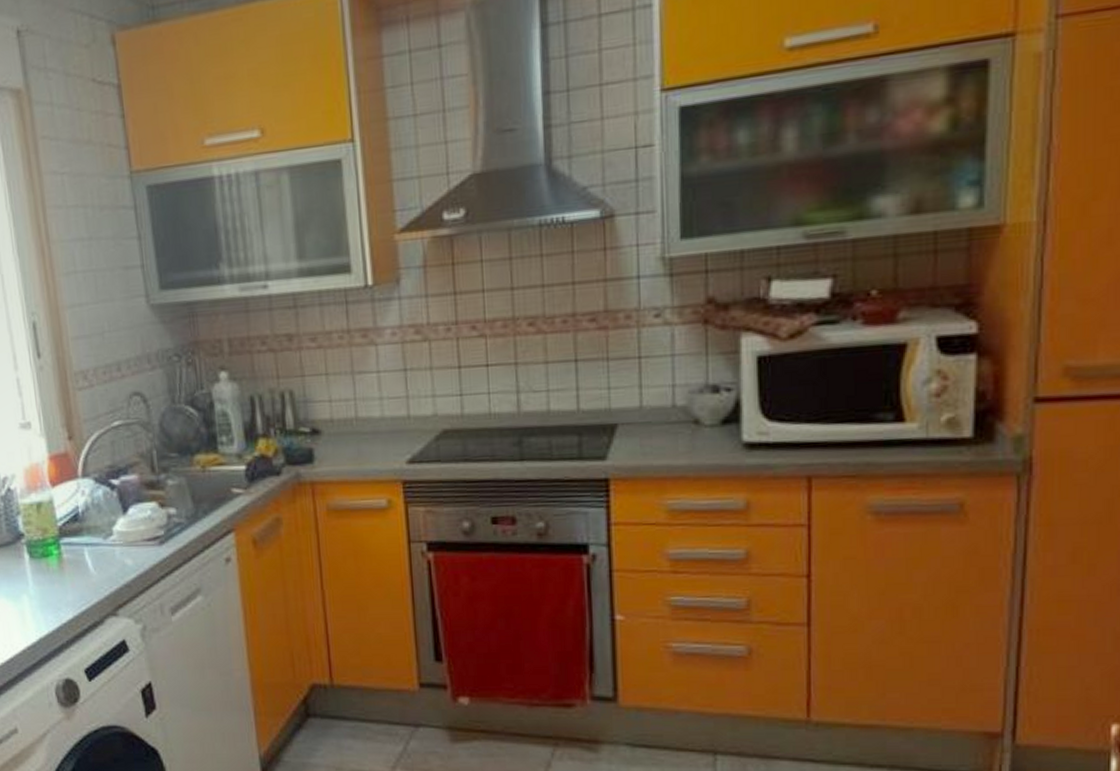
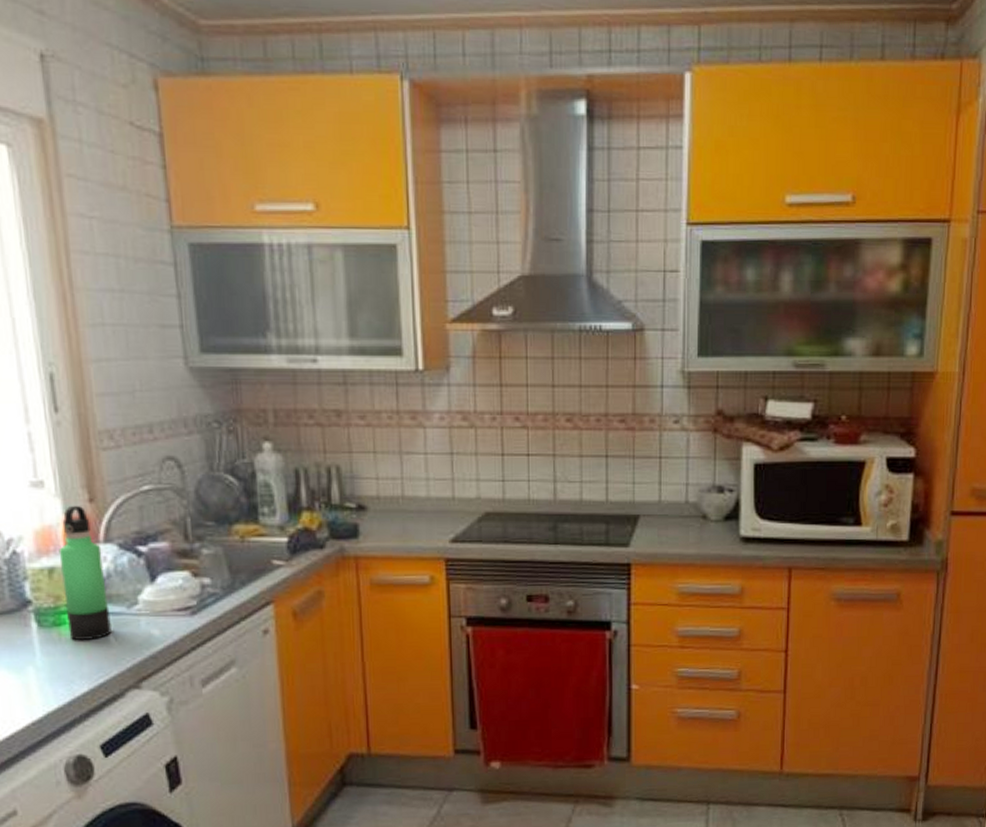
thermos bottle: none [44,444,91,570] -> present [58,506,112,640]

